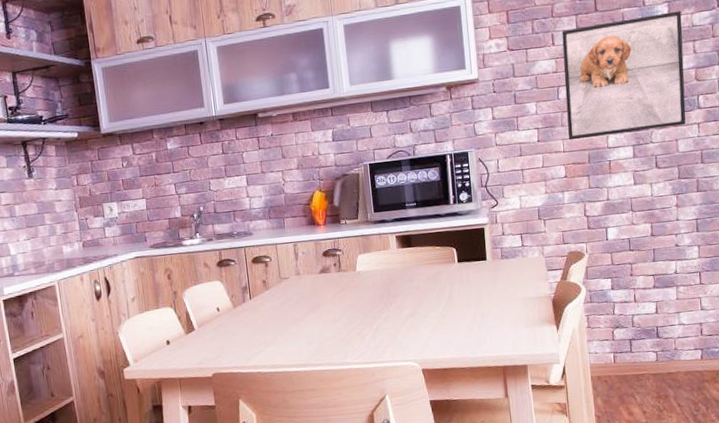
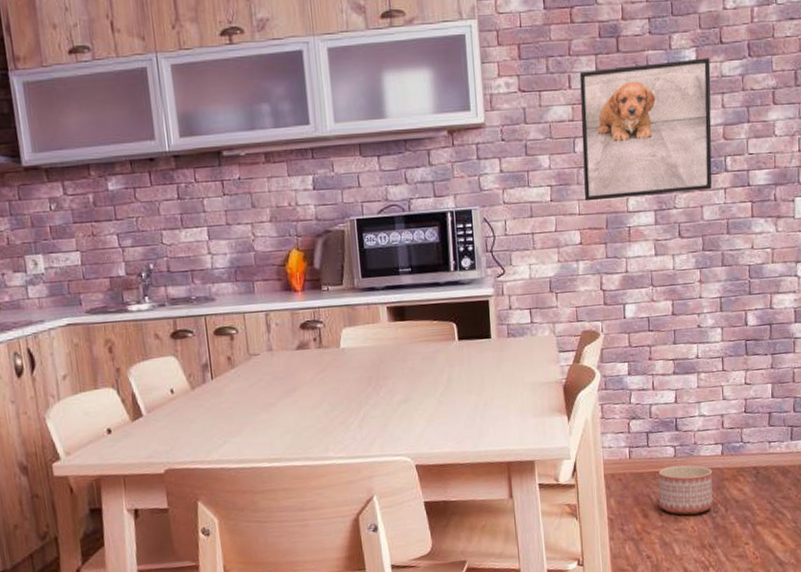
planter: none [641,368,694,414] -> present [658,465,713,516]

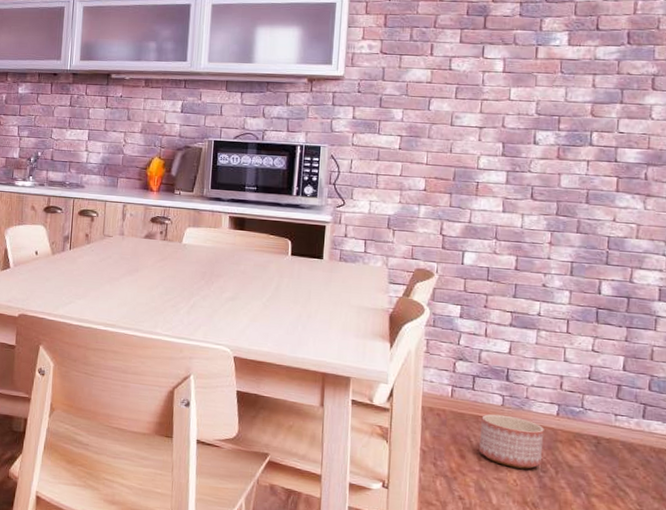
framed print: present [579,58,712,202] -> none [433,41,584,160]

